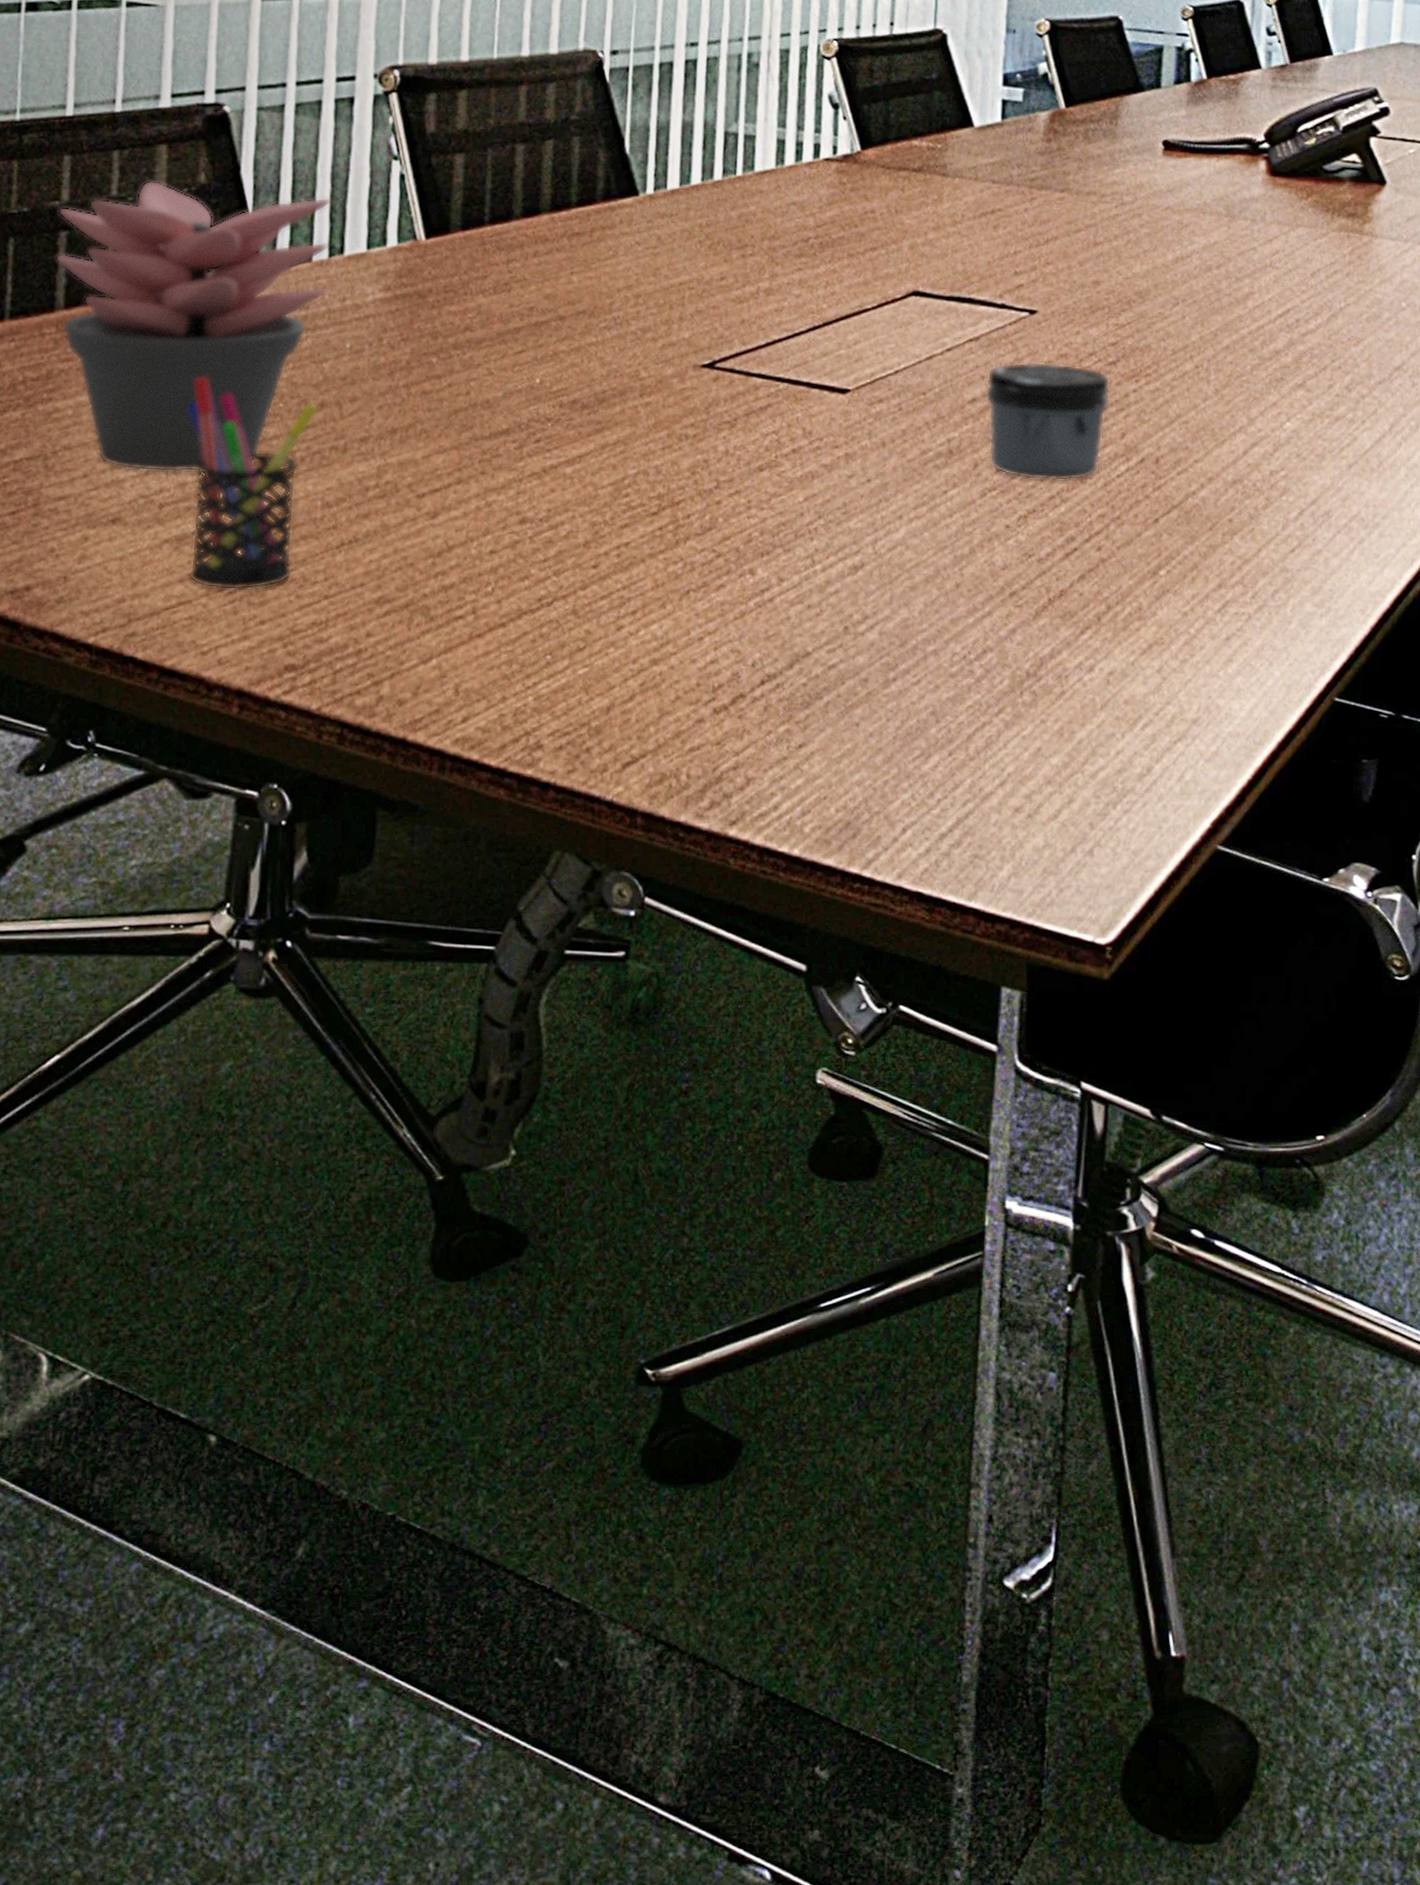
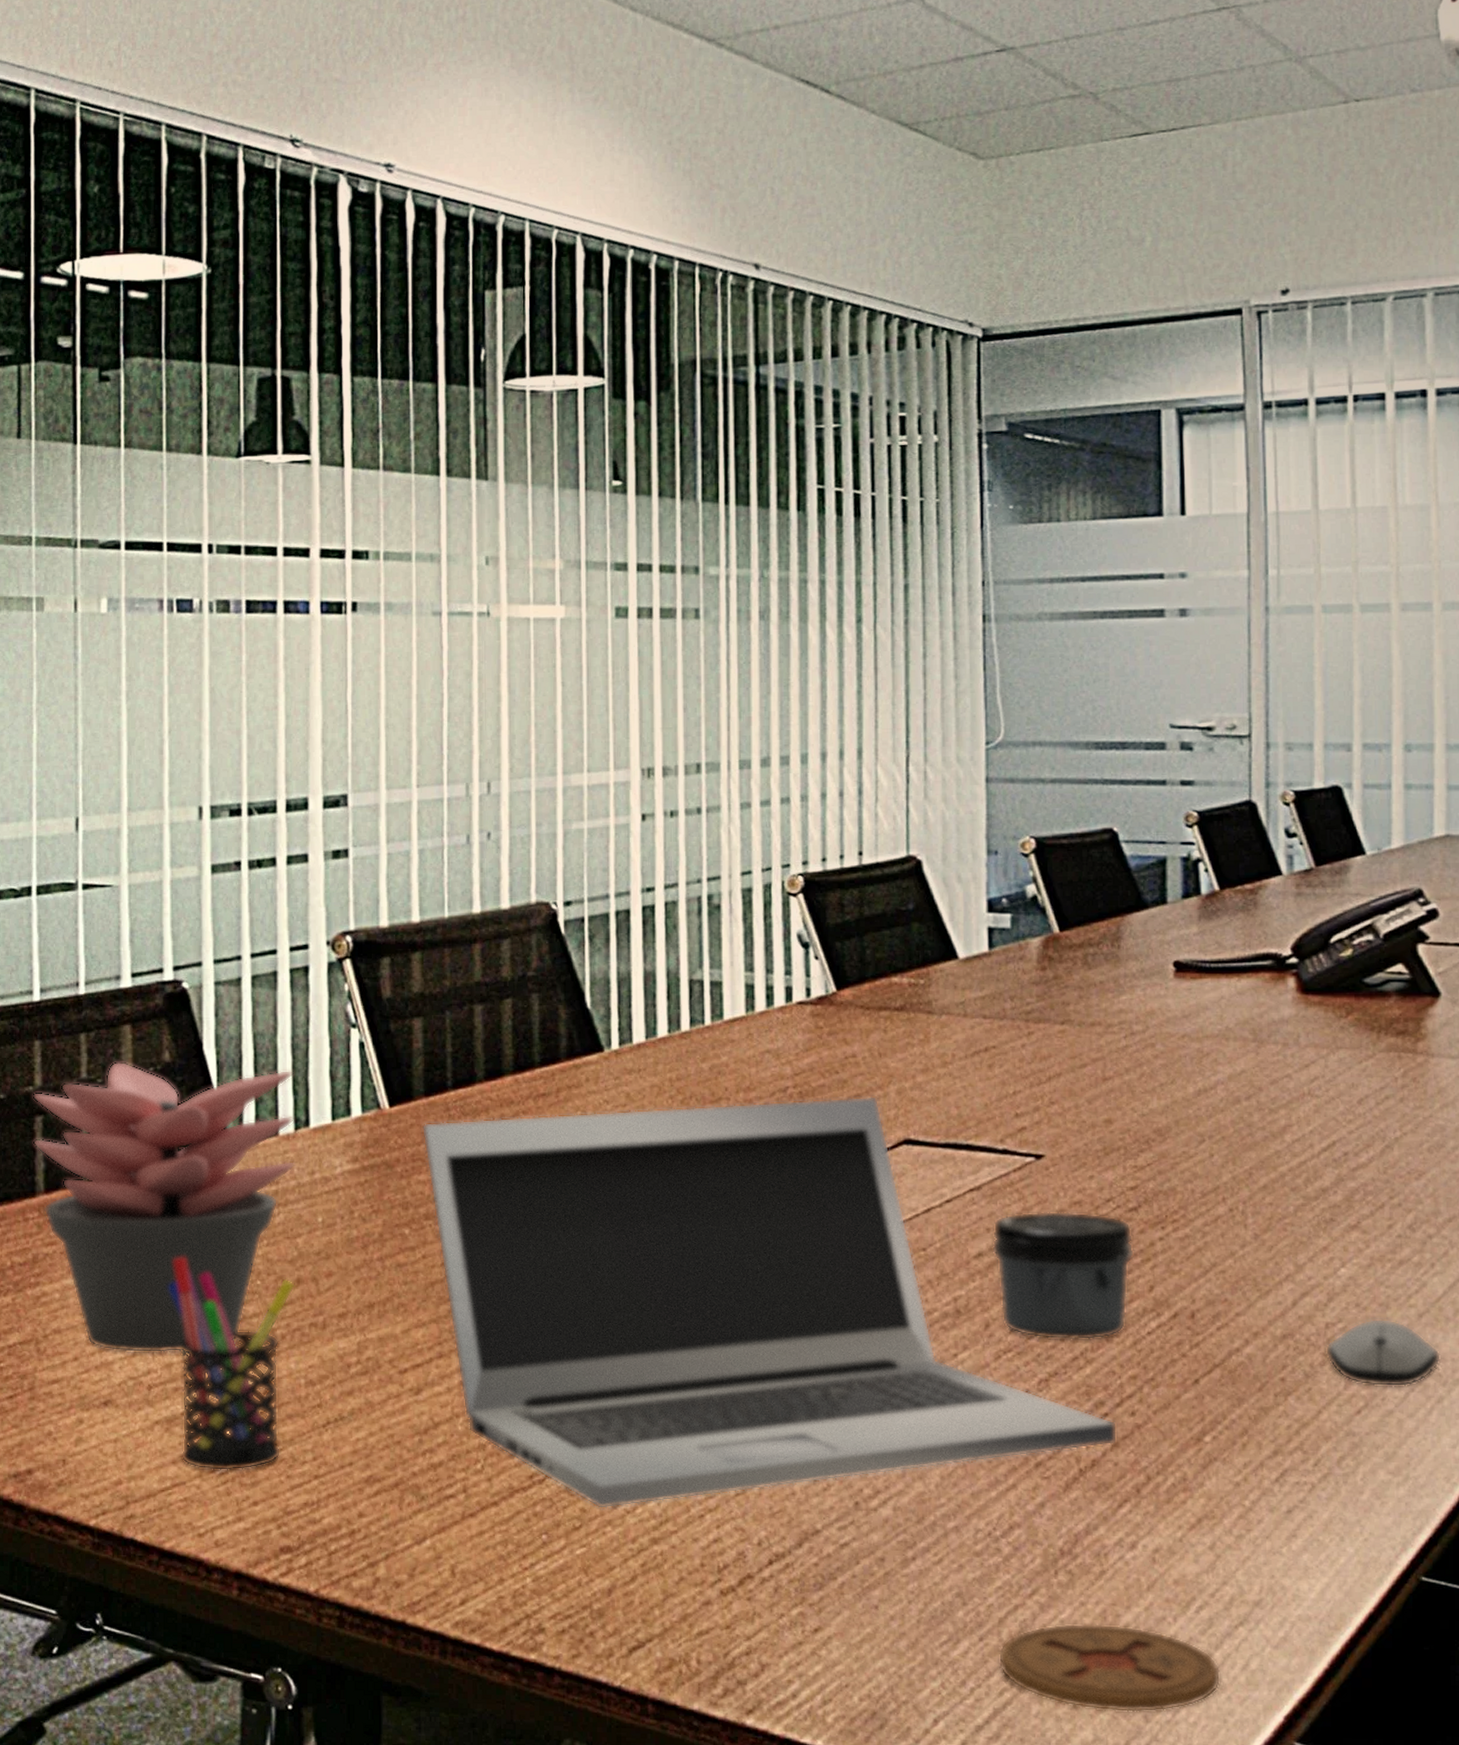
laptop: none [456,249,1085,632] -> present [421,1095,1118,1510]
coaster: none [964,739,1159,821] -> present [998,1623,1221,1713]
computer mouse: none [1268,467,1365,530] -> present [1325,1318,1442,1387]

